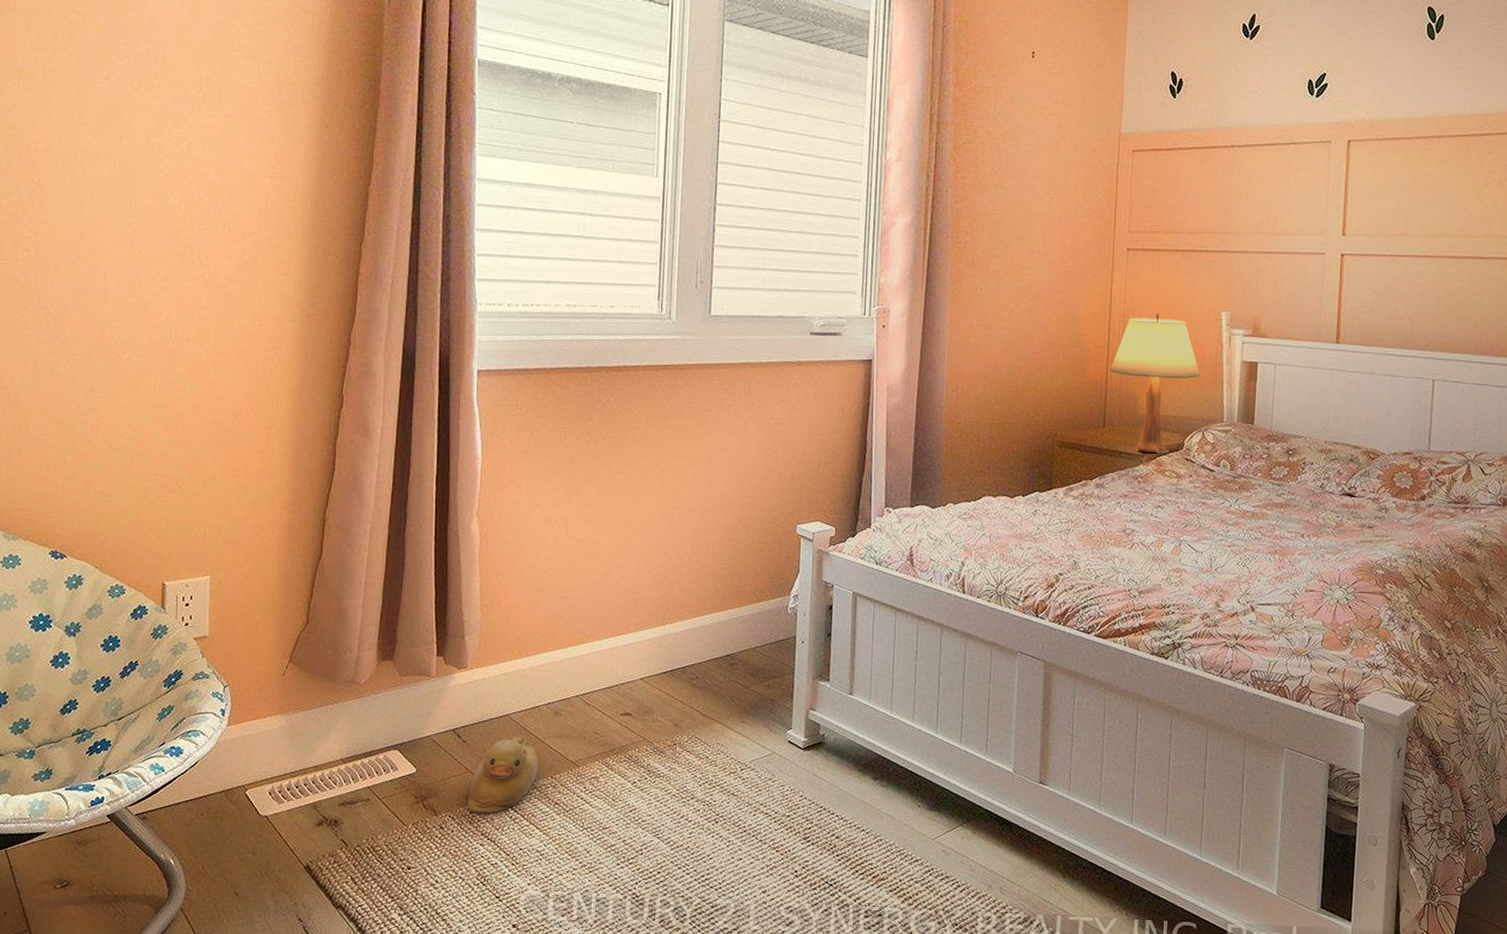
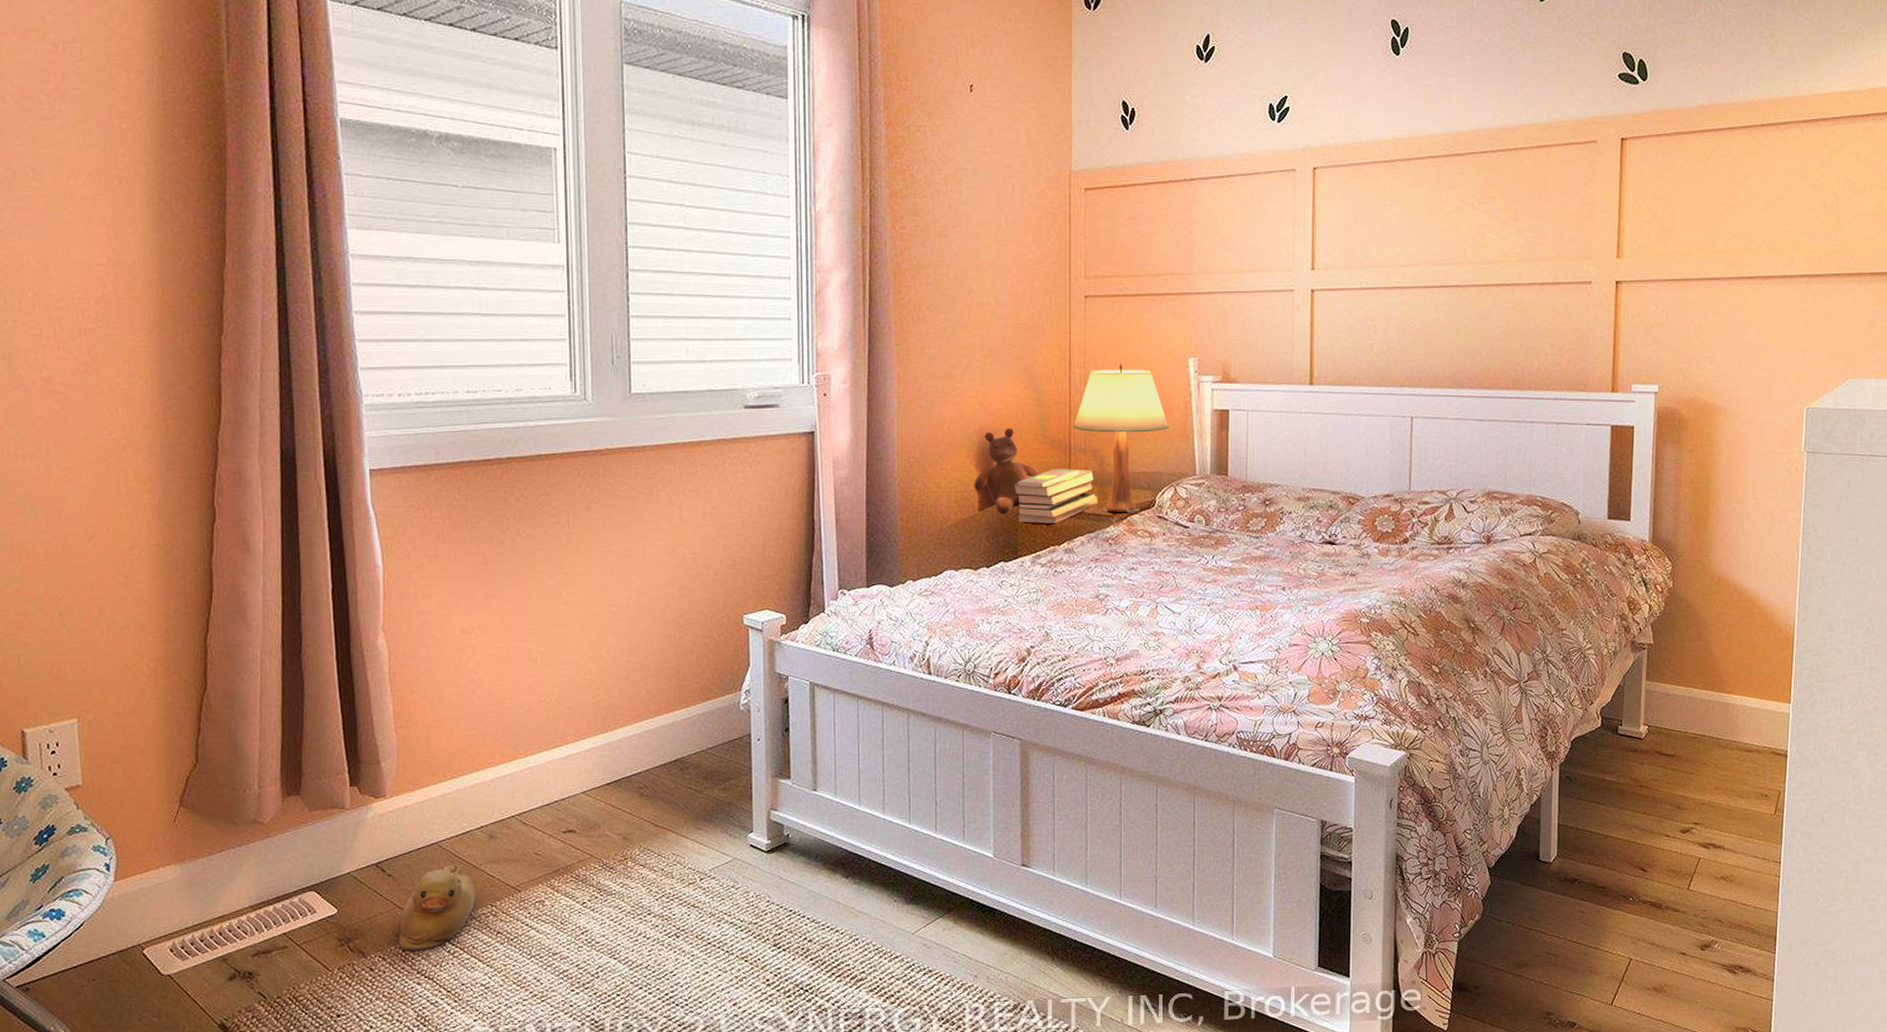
stuffed bear: none [1016,367,1075,448] -> present [975,427,1038,515]
books: none [1051,408,1130,460] -> present [1014,469,1098,524]

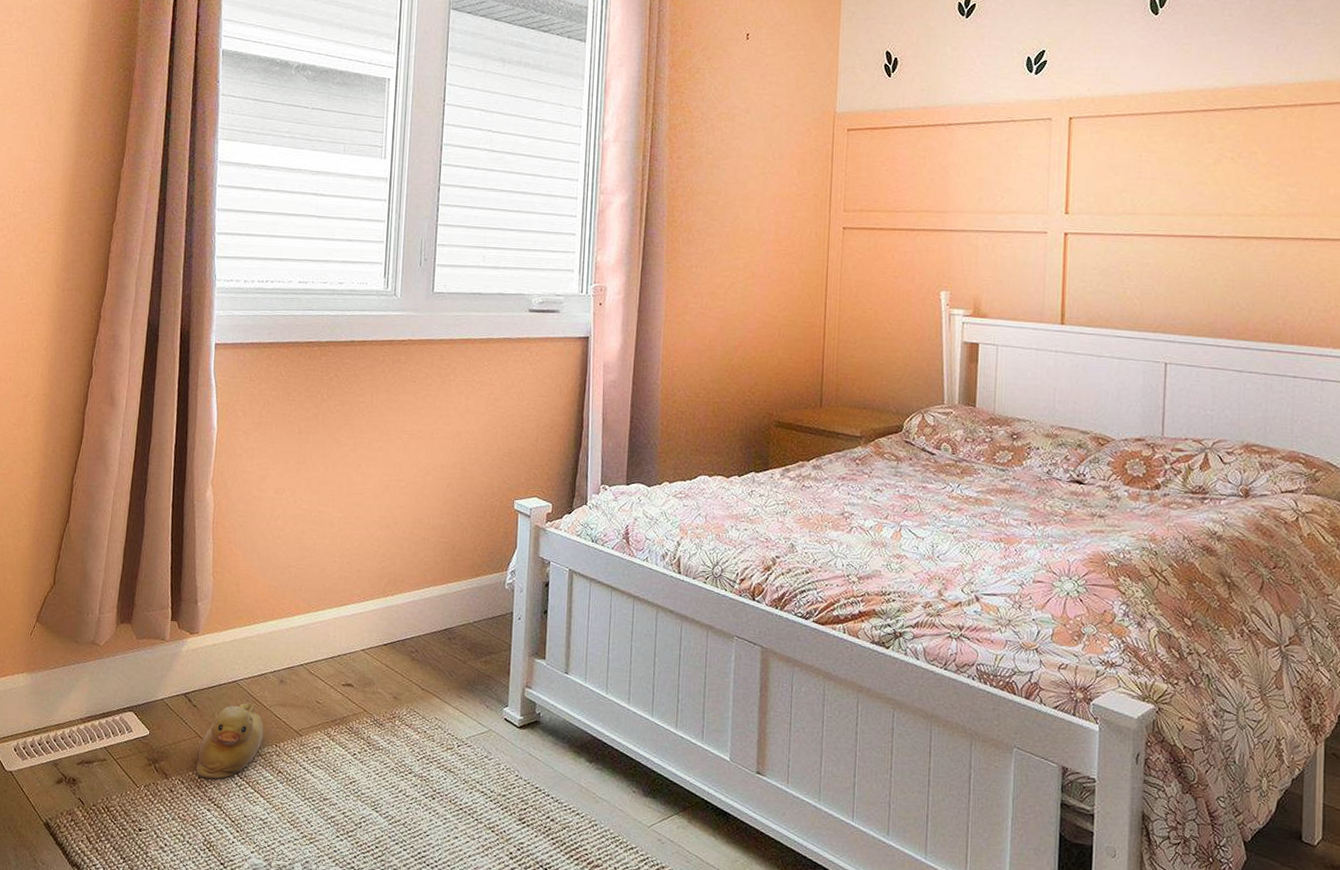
stuffed bear: present [975,427,1038,515] -> none [732,345,791,428]
books: present [1014,469,1098,524] -> none [767,387,848,441]
table lamp: present [1073,363,1169,513] -> none [827,292,919,436]

